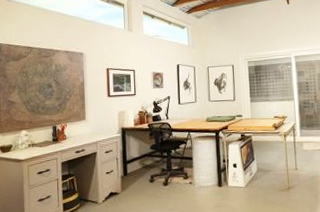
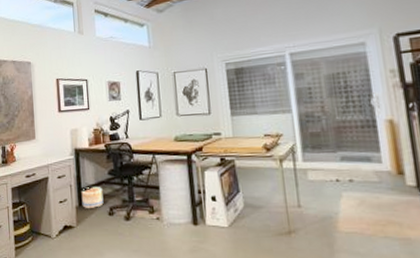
basket: none [126,159,146,177] -> present [81,187,104,208]

